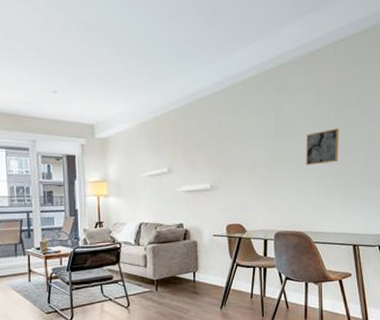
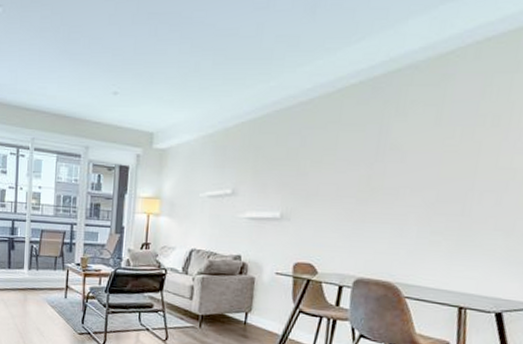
wall art: present [305,128,340,166] -> none [409,156,465,202]

